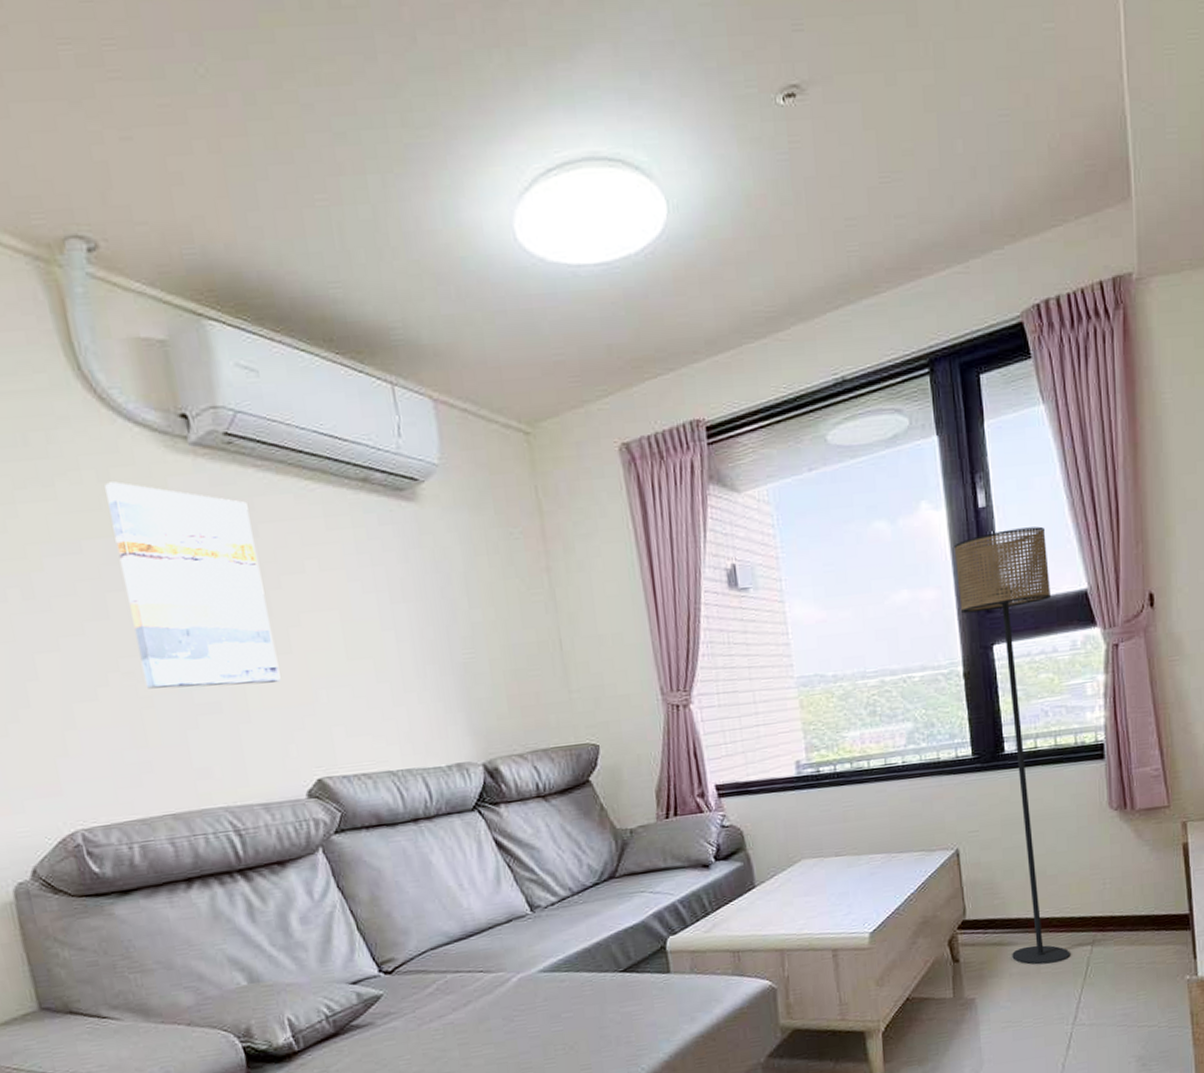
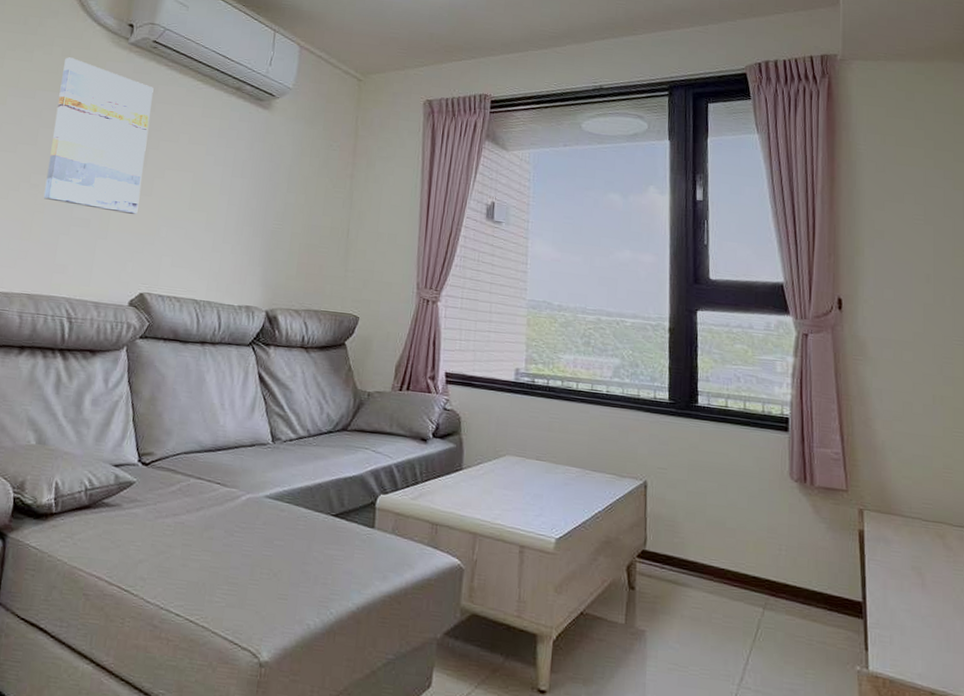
floor lamp: present [953,526,1071,965] -> none [672,221,752,617]

